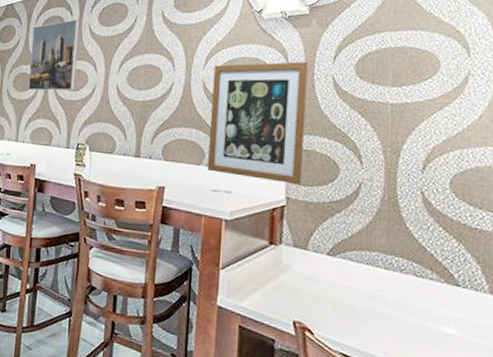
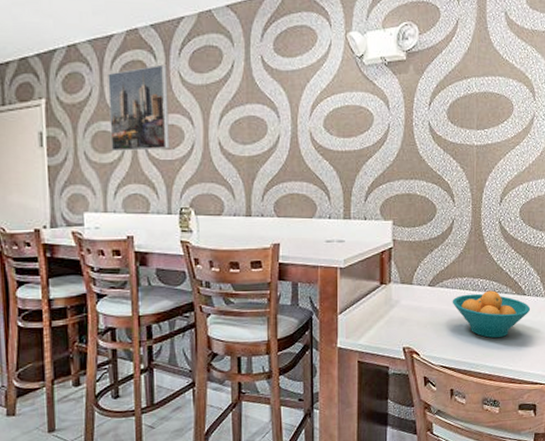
wall art: present [207,61,309,186] -> none [319,108,408,228]
fruit bowl: none [357,272,468,335] -> present [452,290,531,339]

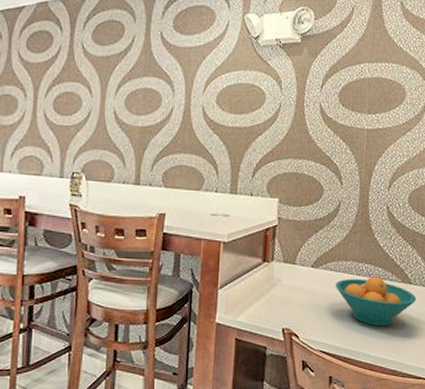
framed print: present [108,64,170,152] -> none [12,35,71,116]

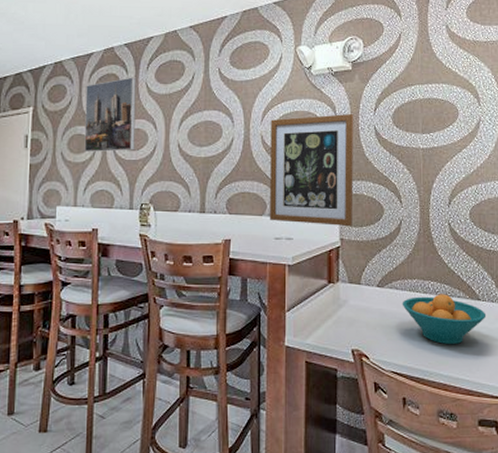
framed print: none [12,35,71,116] -> present [84,77,136,153]
wall art: none [206,88,300,206] -> present [269,113,354,227]

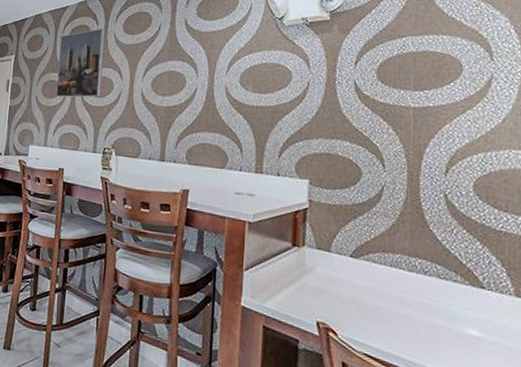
wall art: present [269,113,354,227] -> none [230,66,331,189]
fruit bowl: present [402,294,487,345] -> none [380,274,493,337]

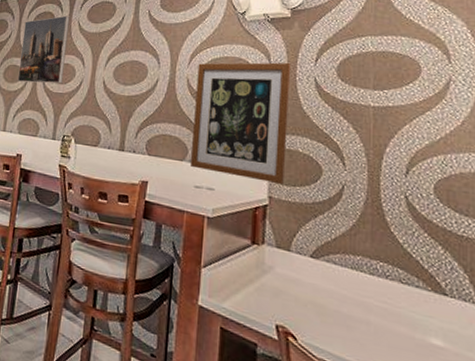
wall art: none [230,66,331,189] -> present [190,62,291,185]

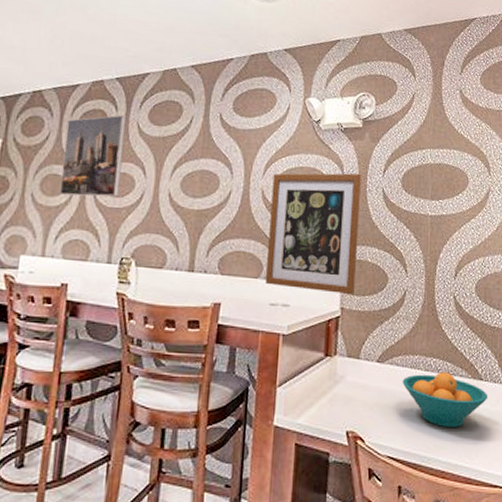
fruit bowl: none [341,276,456,346] -> present [402,372,488,428]

